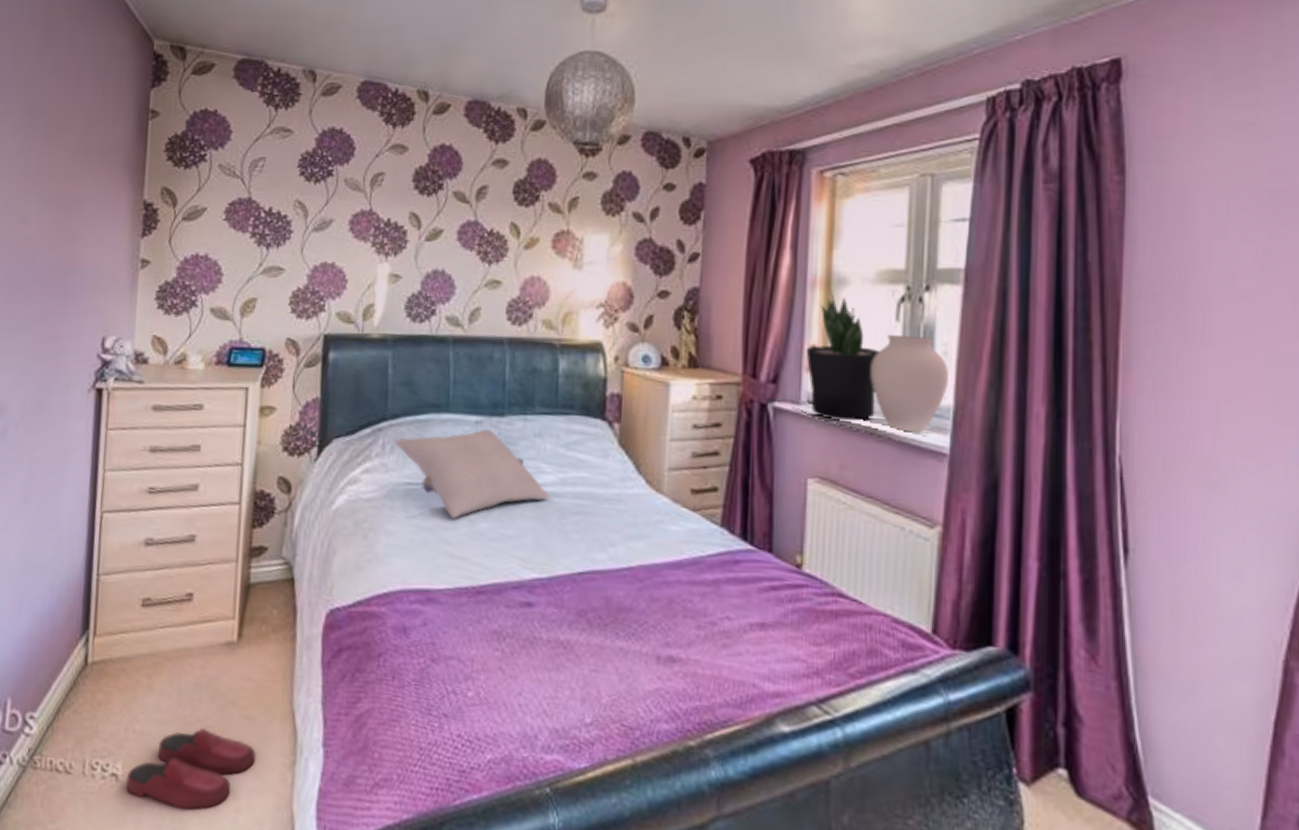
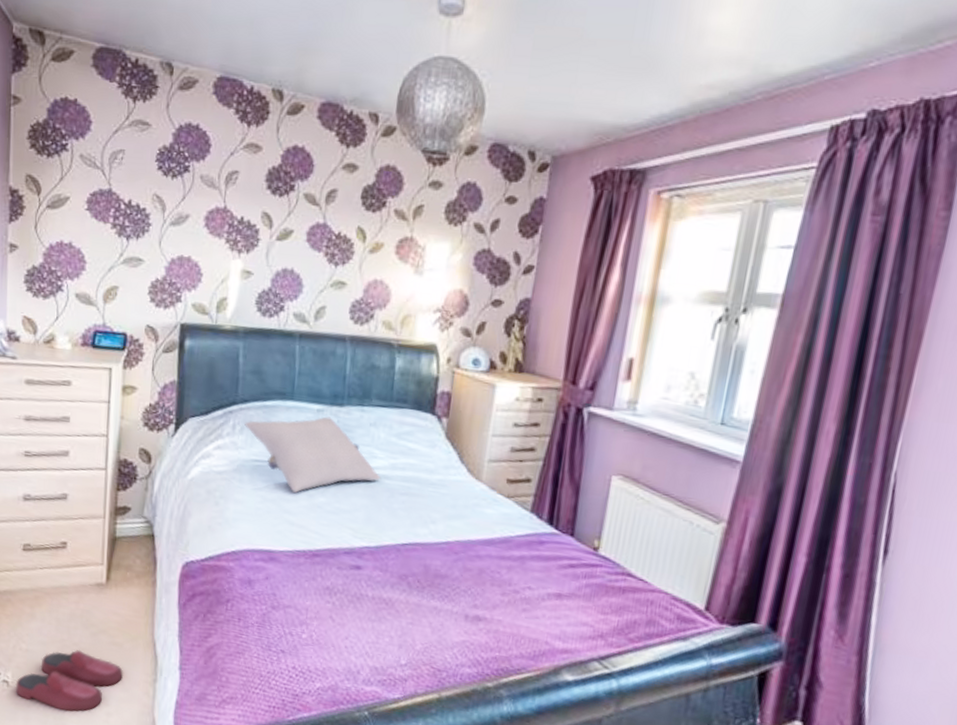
planter: present [806,290,879,422] -> none [623,308,691,428]
vase: present [871,334,948,433] -> none [680,351,753,442]

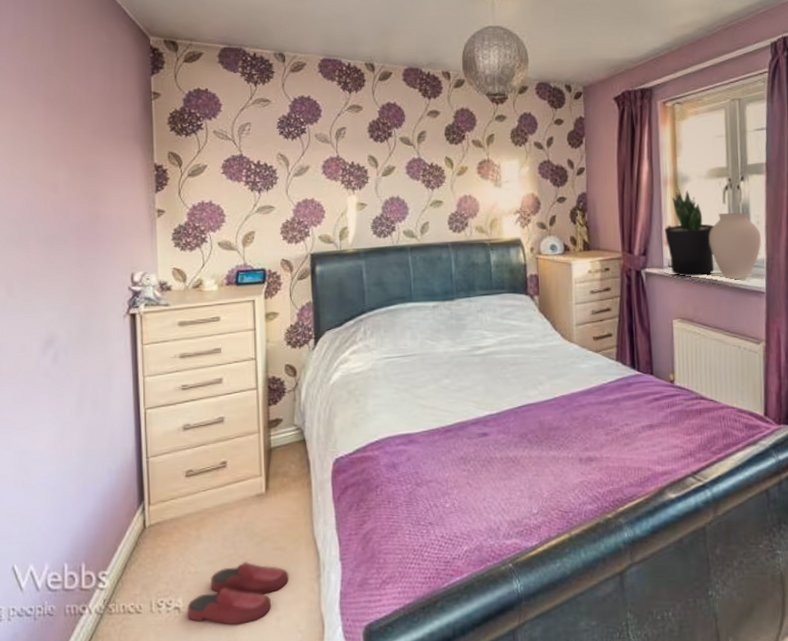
pillow: present [244,416,382,493] -> none [374,310,493,379]
planter: none [623,308,691,428] -> present [664,186,715,277]
vase: none [680,351,753,442] -> present [709,212,761,280]

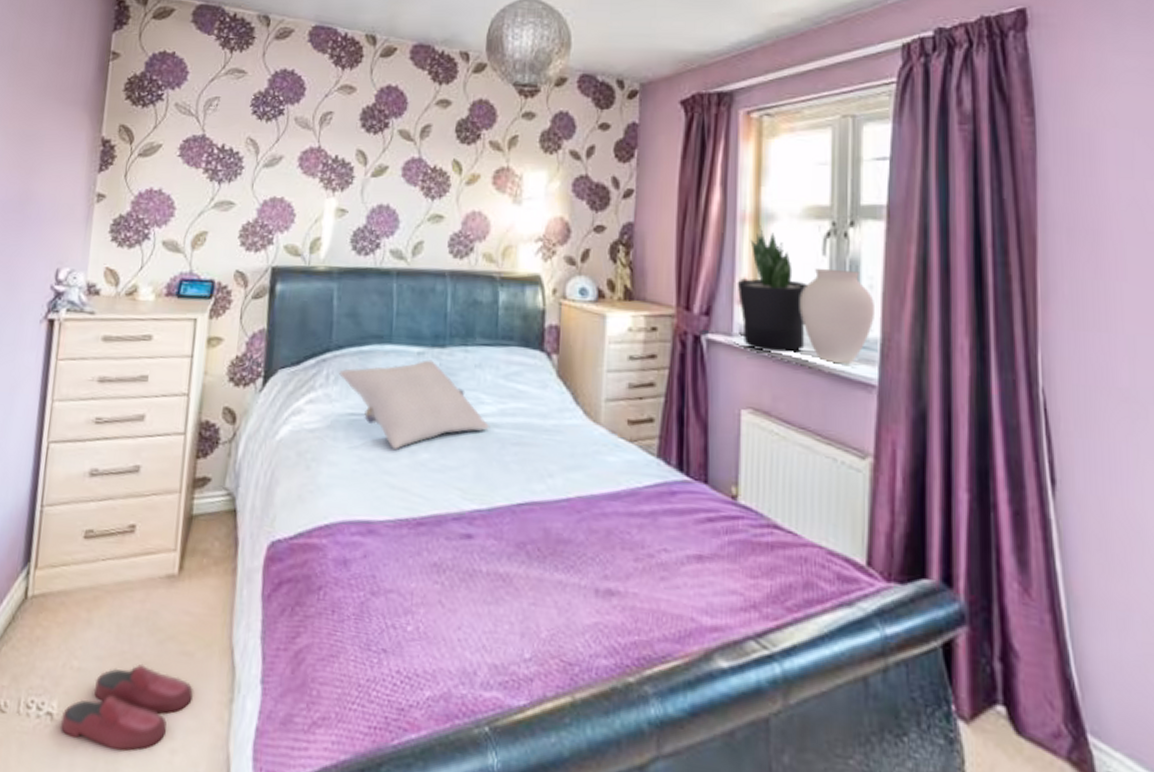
pillow: none [374,310,493,379] -> present [339,359,490,449]

